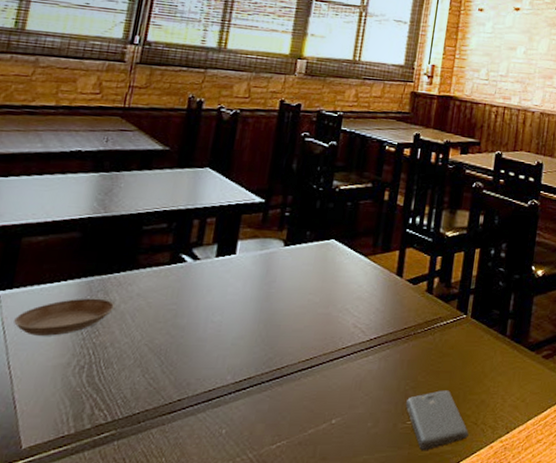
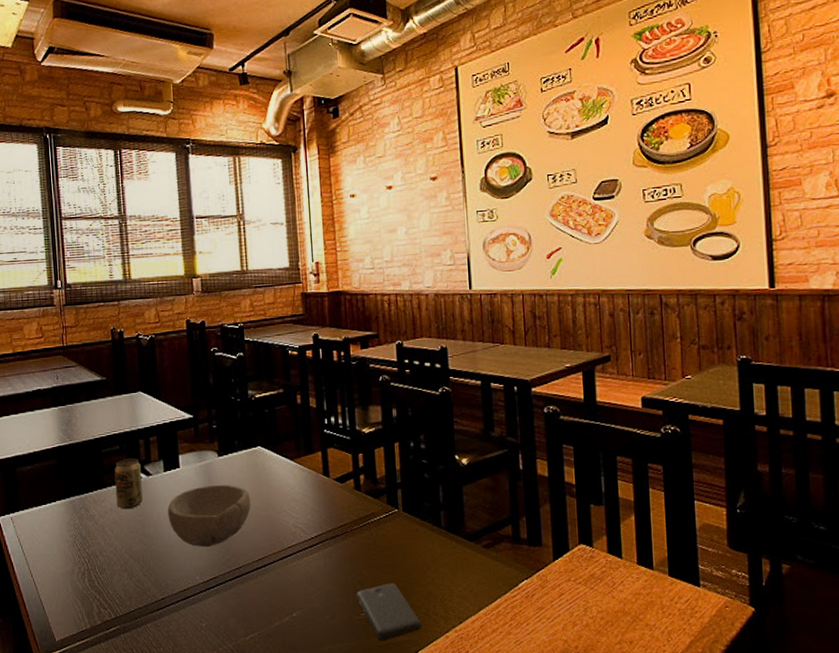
saucer: present [14,298,116,336] -> none [26,515,96,549]
beverage can: none [147,239,190,296] -> present [114,459,144,510]
bowl: none [208,276,312,343] -> present [167,485,251,547]

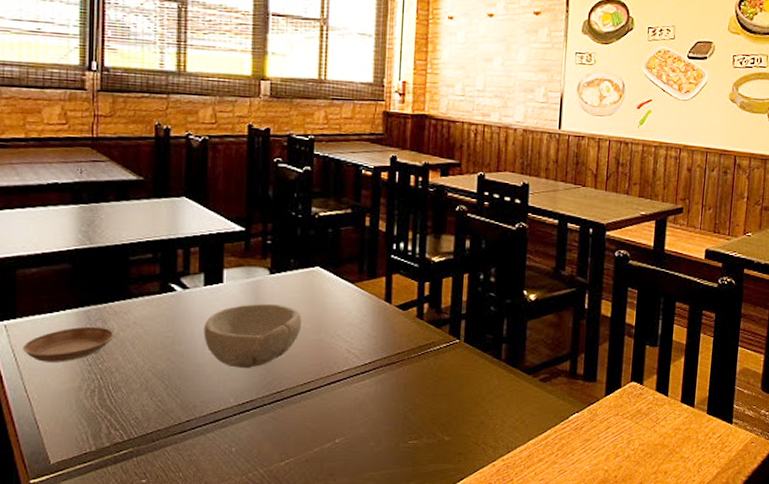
saucer: none [26,515,96,549] -> present [23,326,115,362]
beverage can: present [114,459,144,510] -> none [142,269,177,324]
smartphone: present [356,583,422,641] -> none [405,412,470,469]

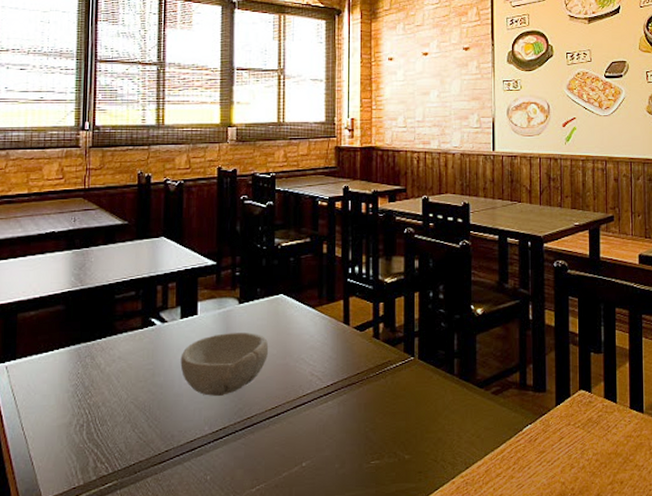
saucer: present [23,326,115,362] -> none [21,363,102,400]

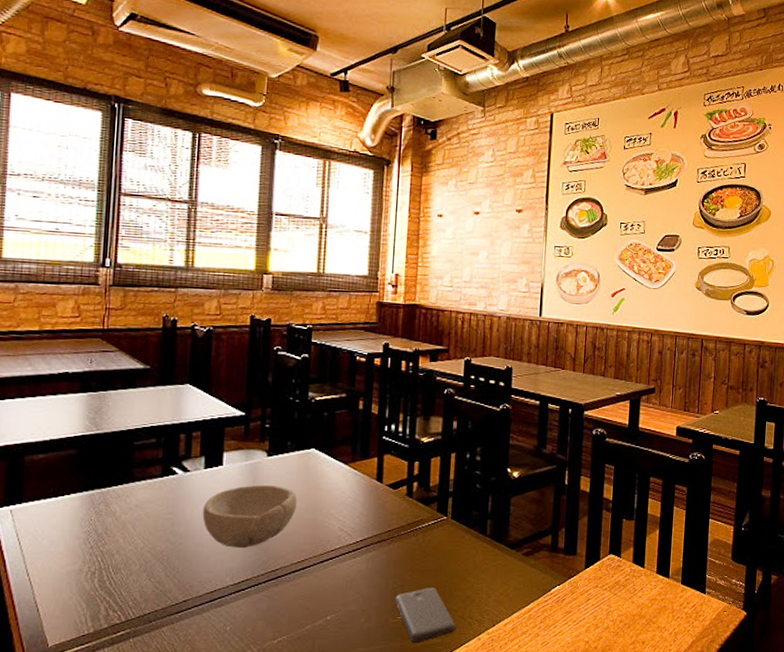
smartphone: none [367,430,430,489] -> present [394,587,457,644]

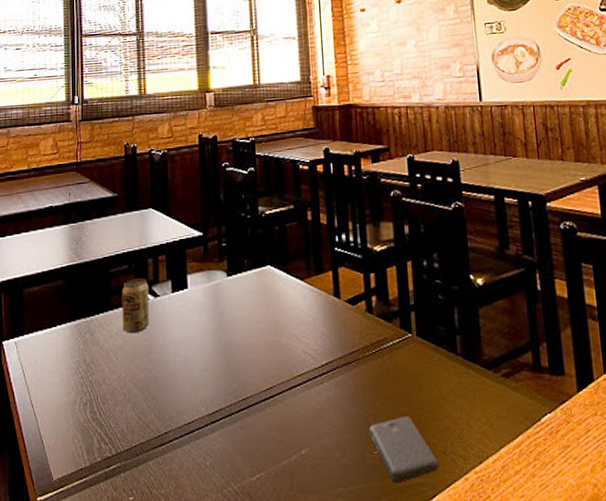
beverage can: none [144,453,179,506] -> present [121,279,150,334]
bowl: present [202,485,297,548] -> none [174,307,260,375]

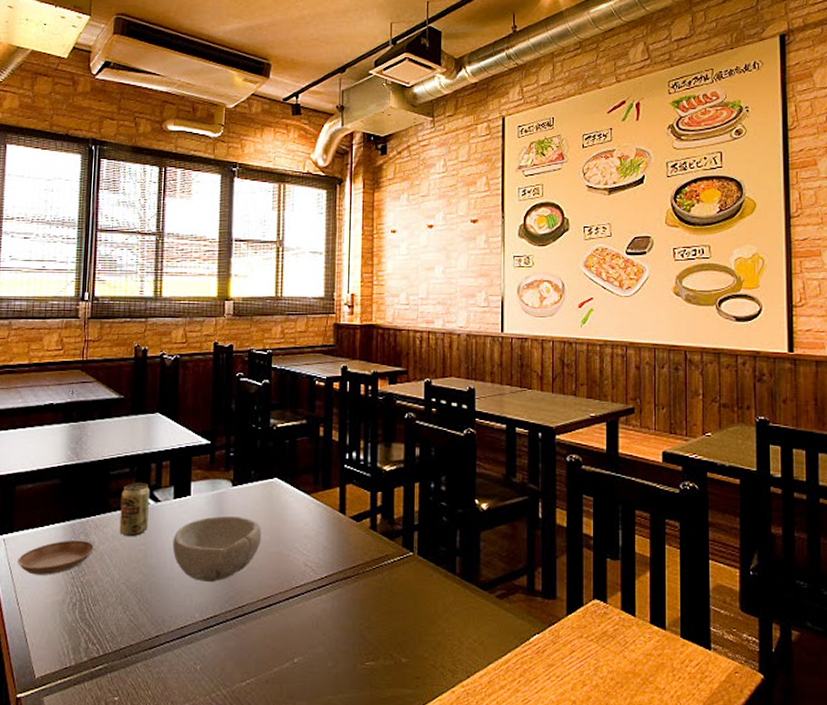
saucer: none [29,339,101,377] -> present [17,540,95,575]
bowl: none [174,307,260,375] -> present [172,516,262,582]
smartphone: present [368,416,440,484] -> none [362,631,428,694]

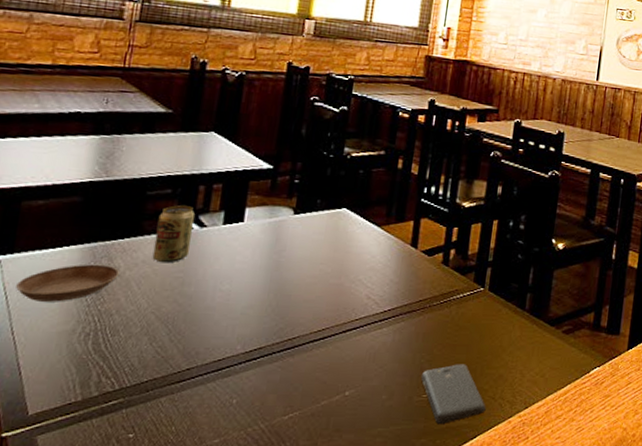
bowl: present [172,516,262,582] -> none [216,245,323,313]
smartphone: none [362,631,428,694] -> present [420,364,486,425]

